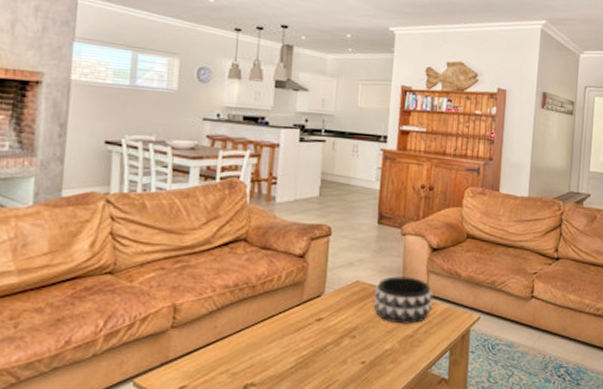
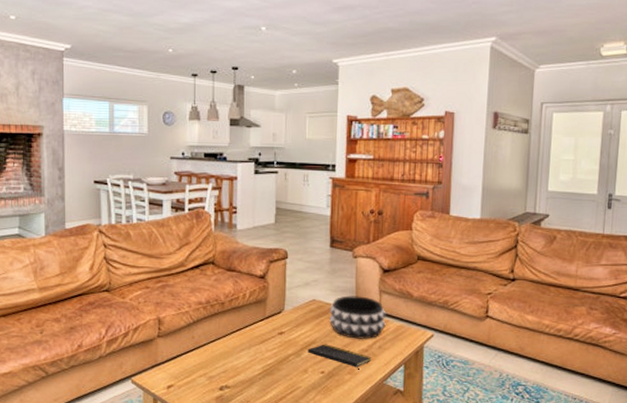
notepad: none [348,330,417,358] -> present [308,344,372,370]

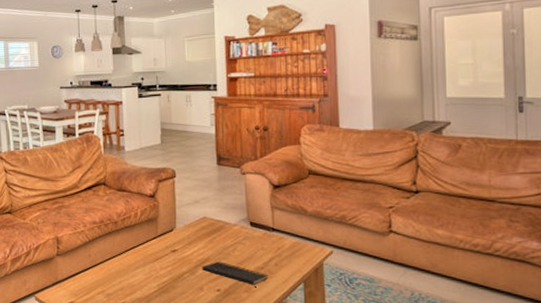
decorative bowl: present [328,296,386,340] -> none [220,212,281,257]

